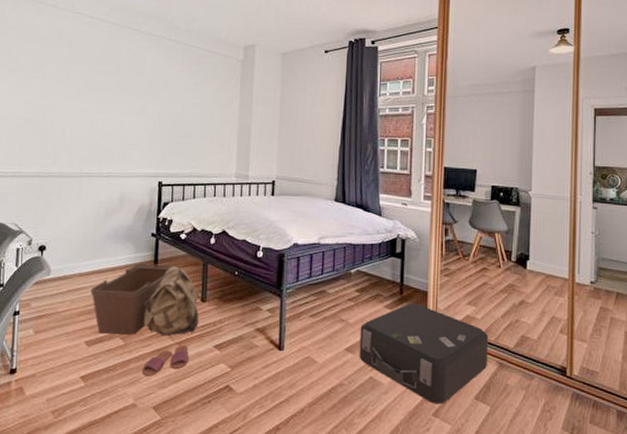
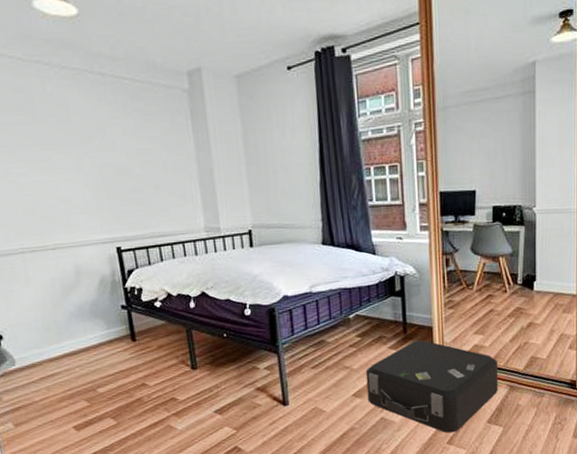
bicycle basket: present [90,263,176,335] -> none [65,336,157,416]
slippers: present [142,345,189,376] -> none [142,415,190,450]
backpack: present [143,266,200,336] -> none [128,337,194,409]

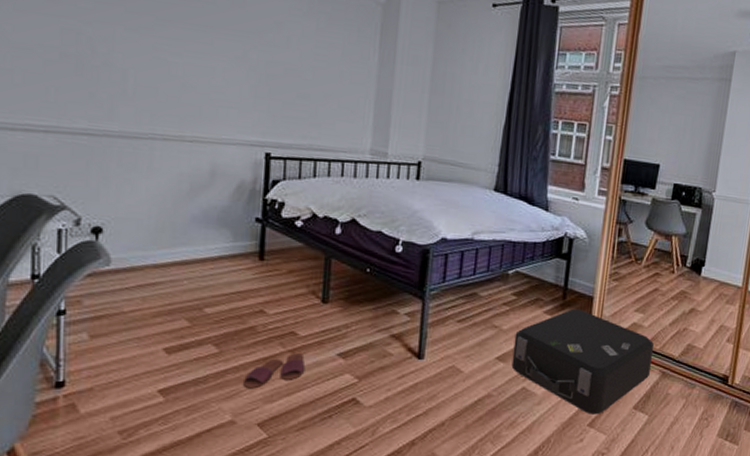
slippers: none [142,415,190,450] -> present [243,353,306,389]

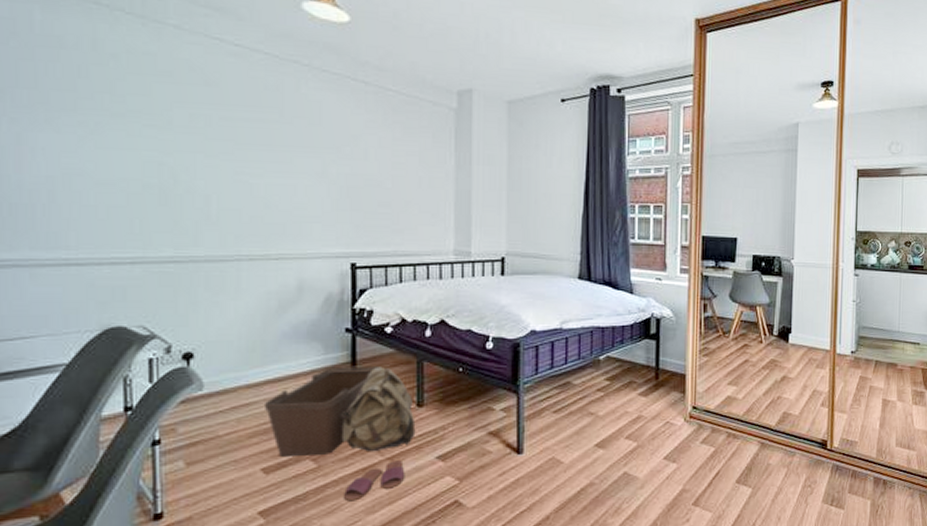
bicycle basket: none [169,254,289,341] -> present [263,365,381,457]
backpack: none [244,259,319,342] -> present [340,366,416,451]
suitcase: present [511,308,655,415] -> none [611,387,751,493]

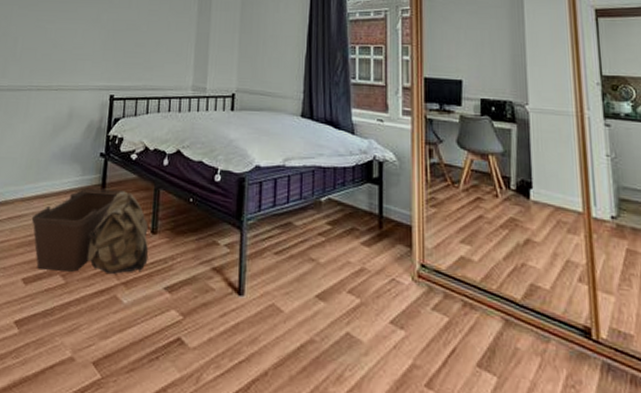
slippers: present [344,460,405,502] -> none [83,286,136,323]

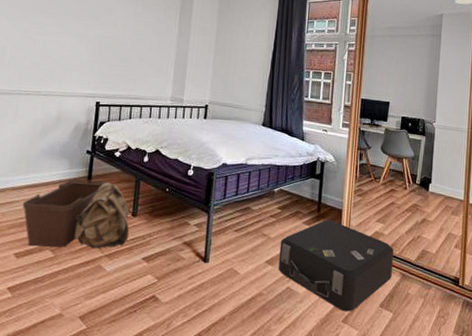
suitcase: none [332,239,490,372] -> present [278,220,394,312]

